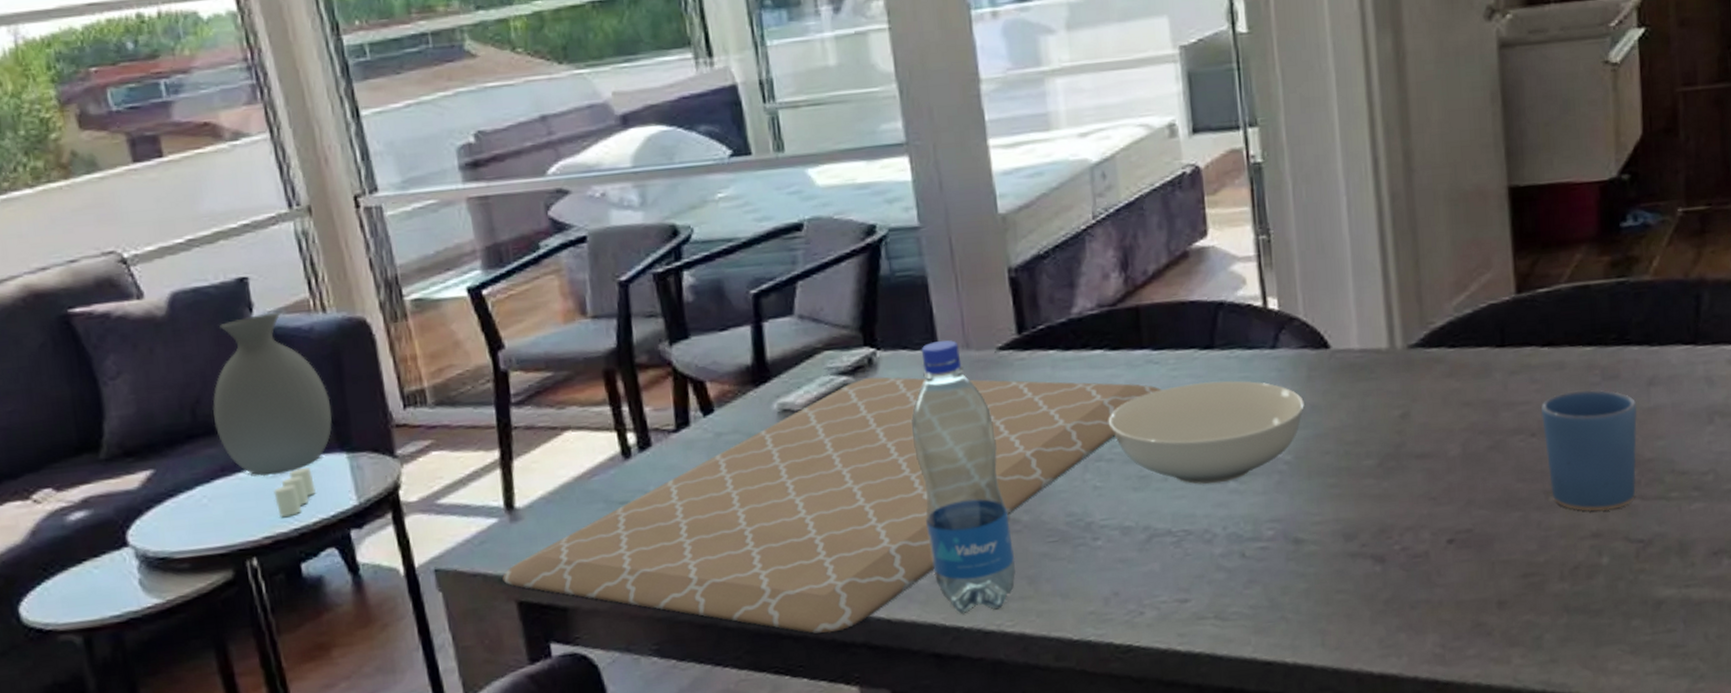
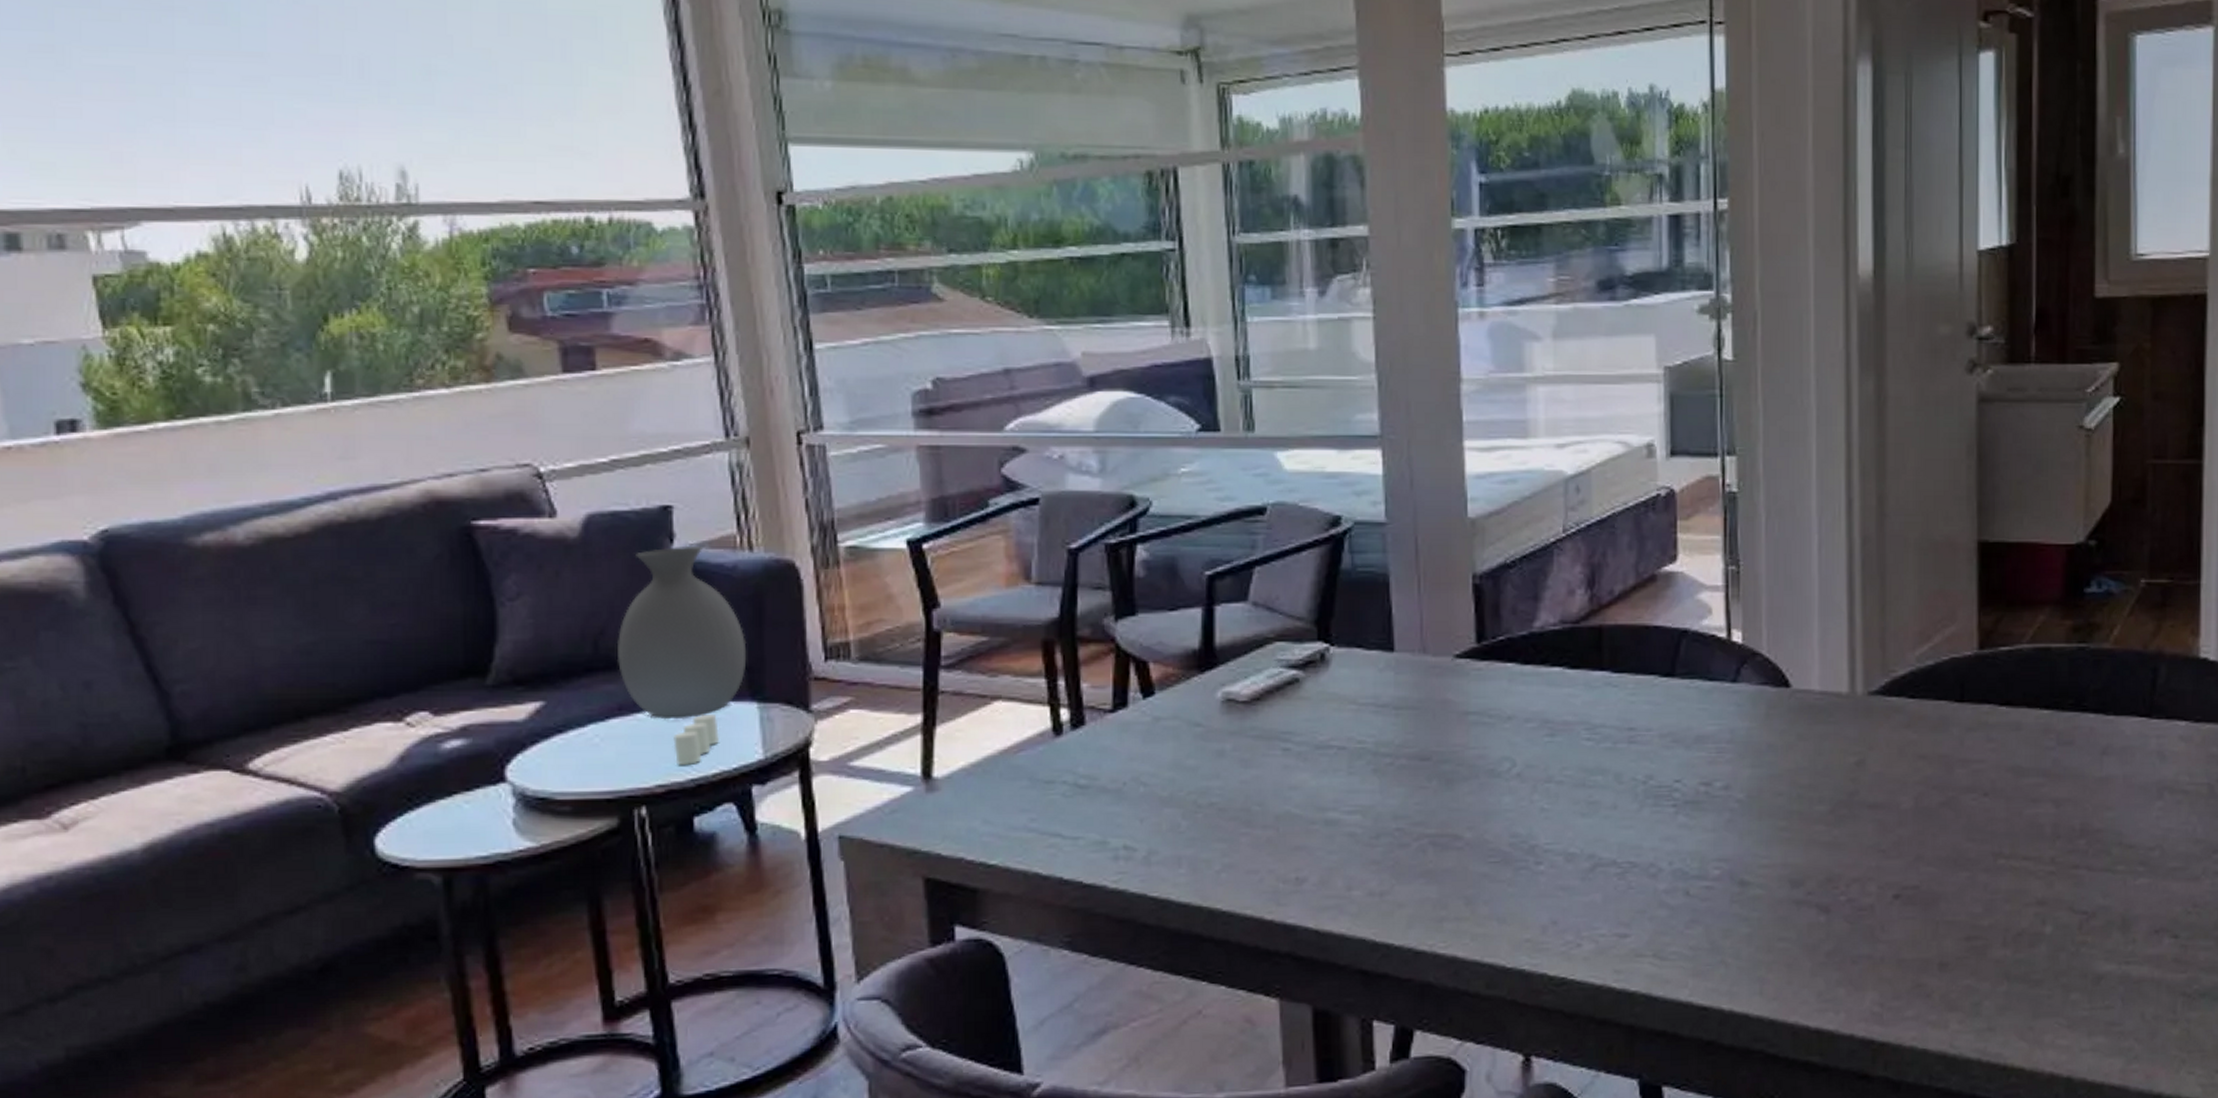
placemat: present [502,376,1162,634] -> none [911,674,1618,940]
bottle: present [911,340,1015,614] -> none [1358,642,1454,930]
bowl: present [1108,380,1304,485] -> none [1561,709,1761,816]
mug: present [1541,389,1637,512] -> none [1994,753,2088,879]

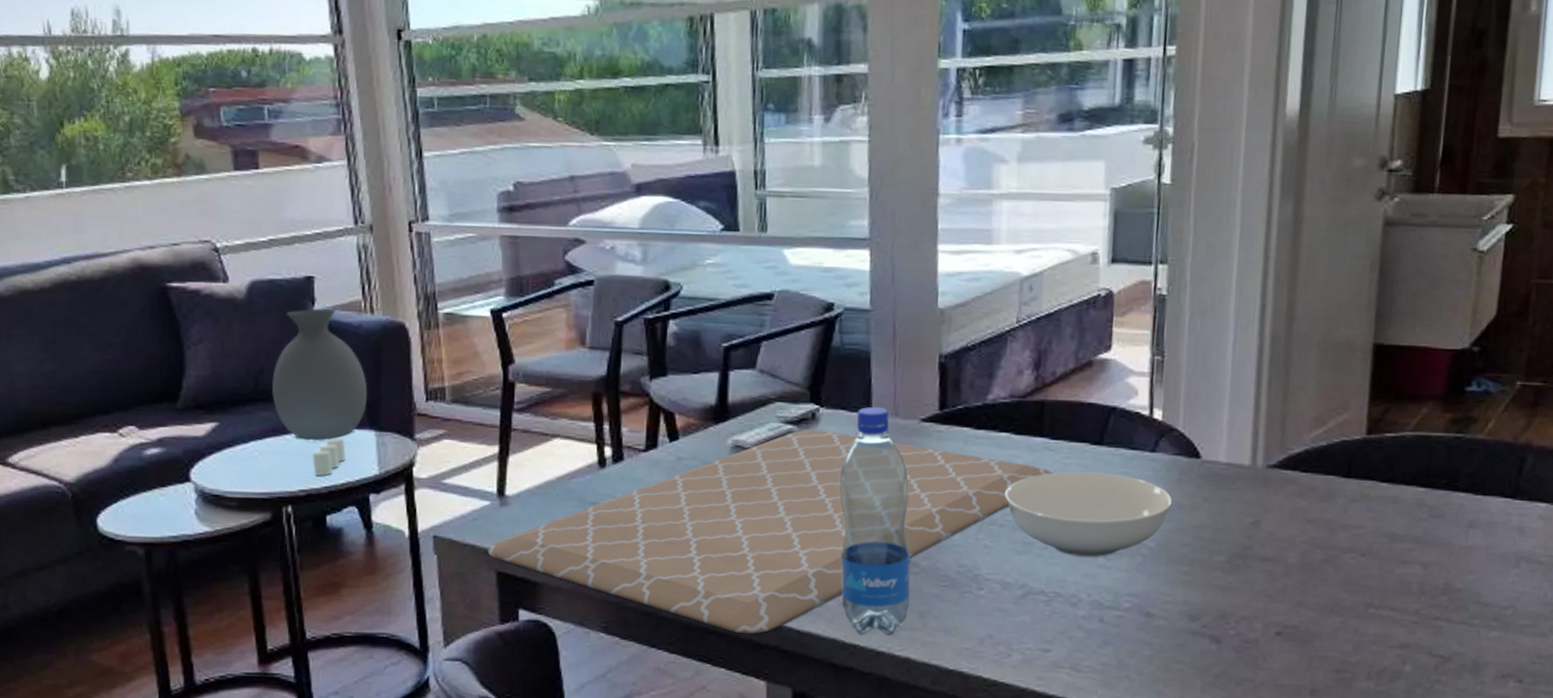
placemat: none [911,674,1618,940] -> present [487,429,1054,634]
bottle: none [1358,642,1454,930] -> present [839,406,911,635]
bowl: none [1561,709,1761,816] -> present [1004,471,1172,558]

